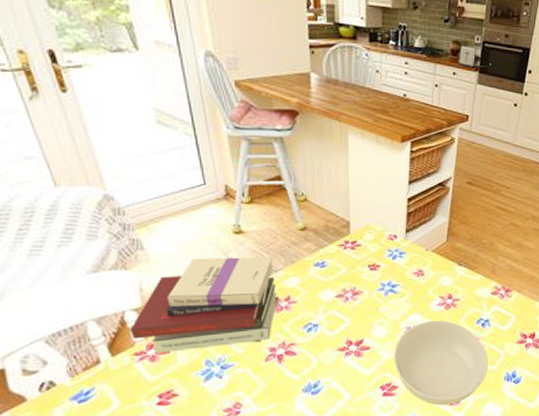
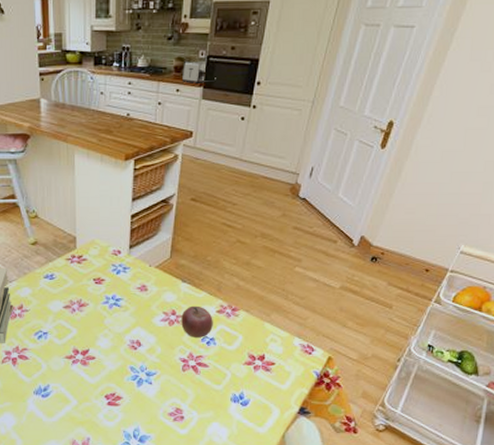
bowl: present [394,320,488,406] -> none [118,335,213,420]
fruit: none [457,288,488,320] -> present [181,305,213,337]

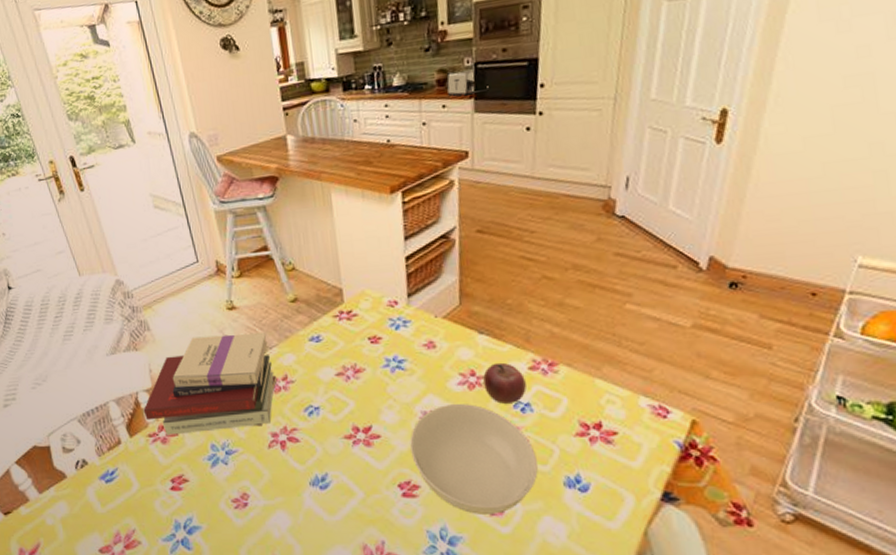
bowl: none [118,335,213,420] -> present [410,403,538,514]

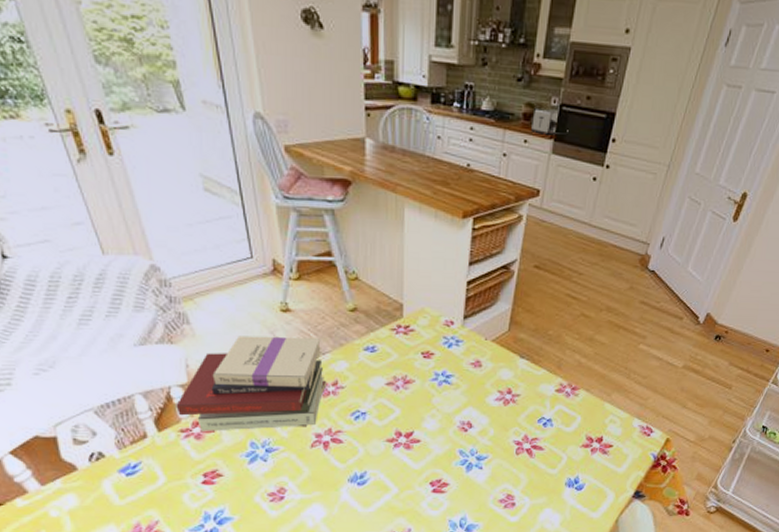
bowl: present [410,403,538,514] -> none [445,416,548,507]
fruit: present [483,362,527,404] -> none [517,384,551,418]

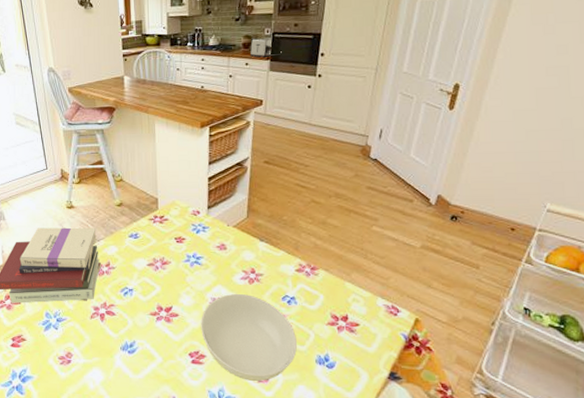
bowl: none [445,416,548,507] -> present [201,293,297,381]

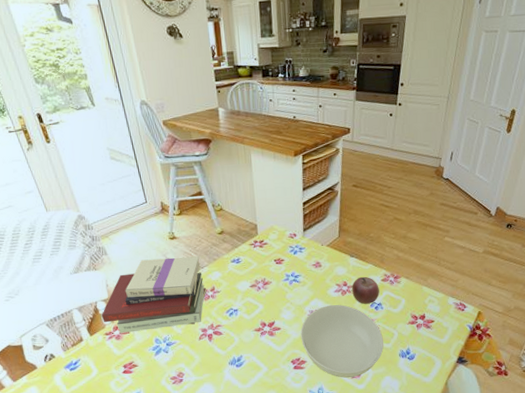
toaster: present [250,38,282,58] -> none [338,69,366,88]
fruit: none [261,264,293,296] -> present [352,276,379,304]

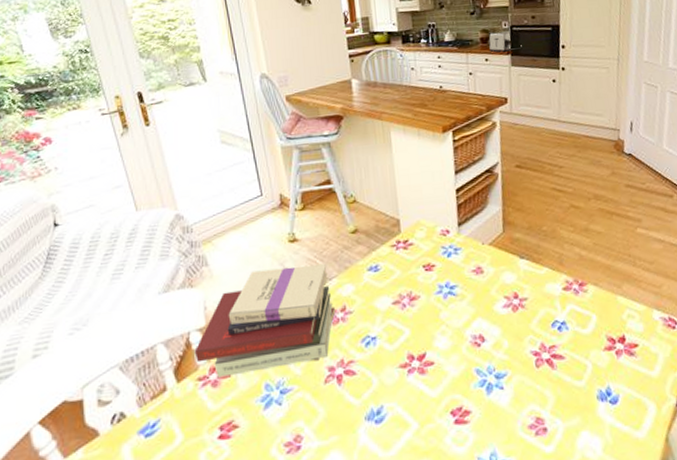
bowl: present [301,304,384,378] -> none [461,325,575,436]
toaster: none [338,69,366,88] -> present [489,31,522,53]
fruit: present [352,276,379,304] -> none [525,284,562,324]

